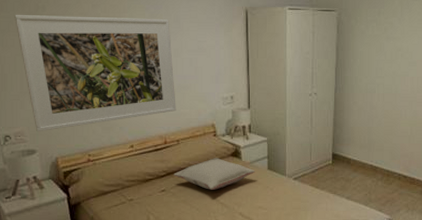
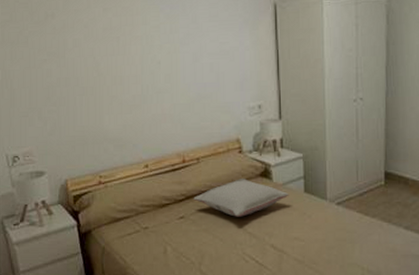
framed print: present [15,14,176,132] -> none [24,19,196,152]

